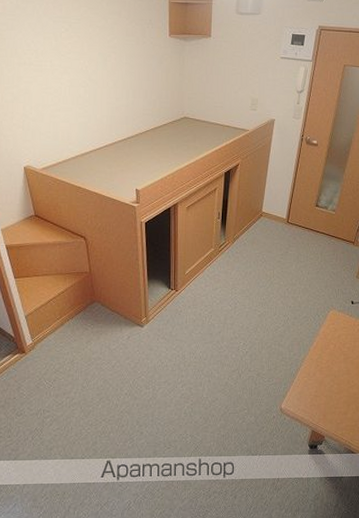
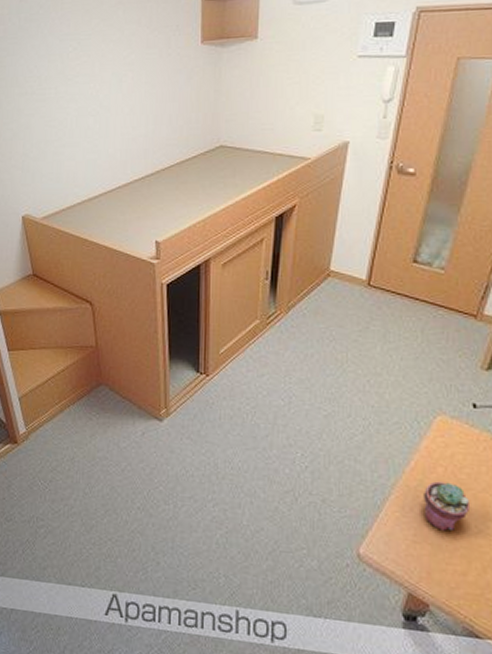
potted succulent: none [322,354,350,387] -> present [424,481,471,531]

